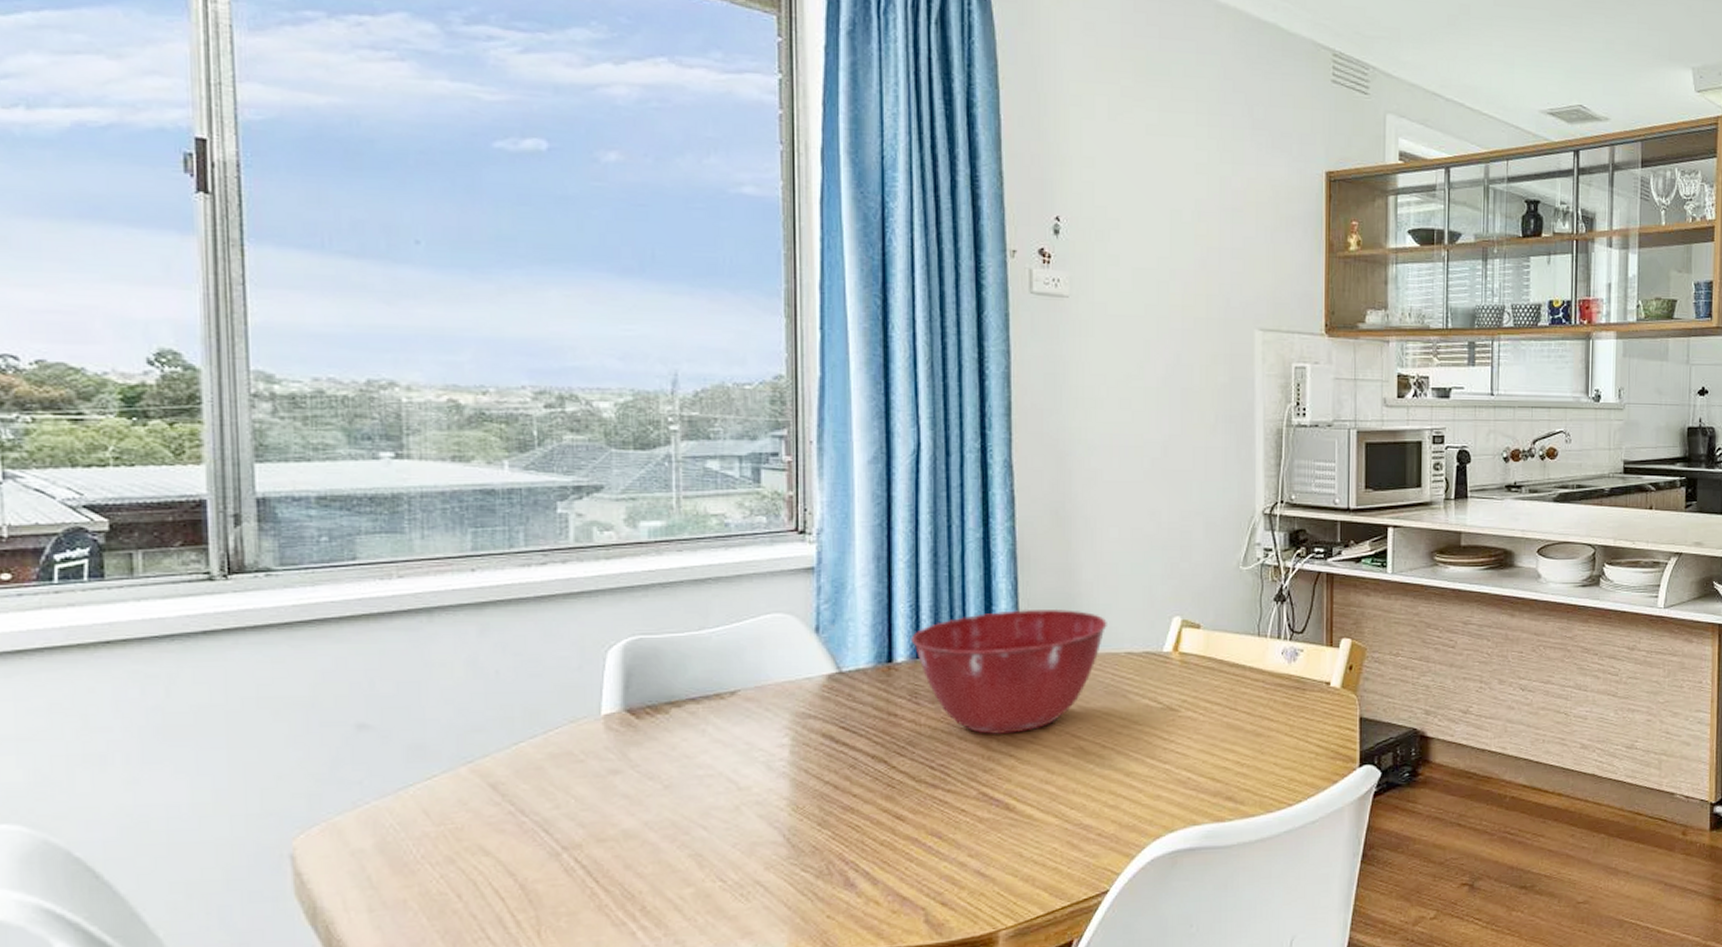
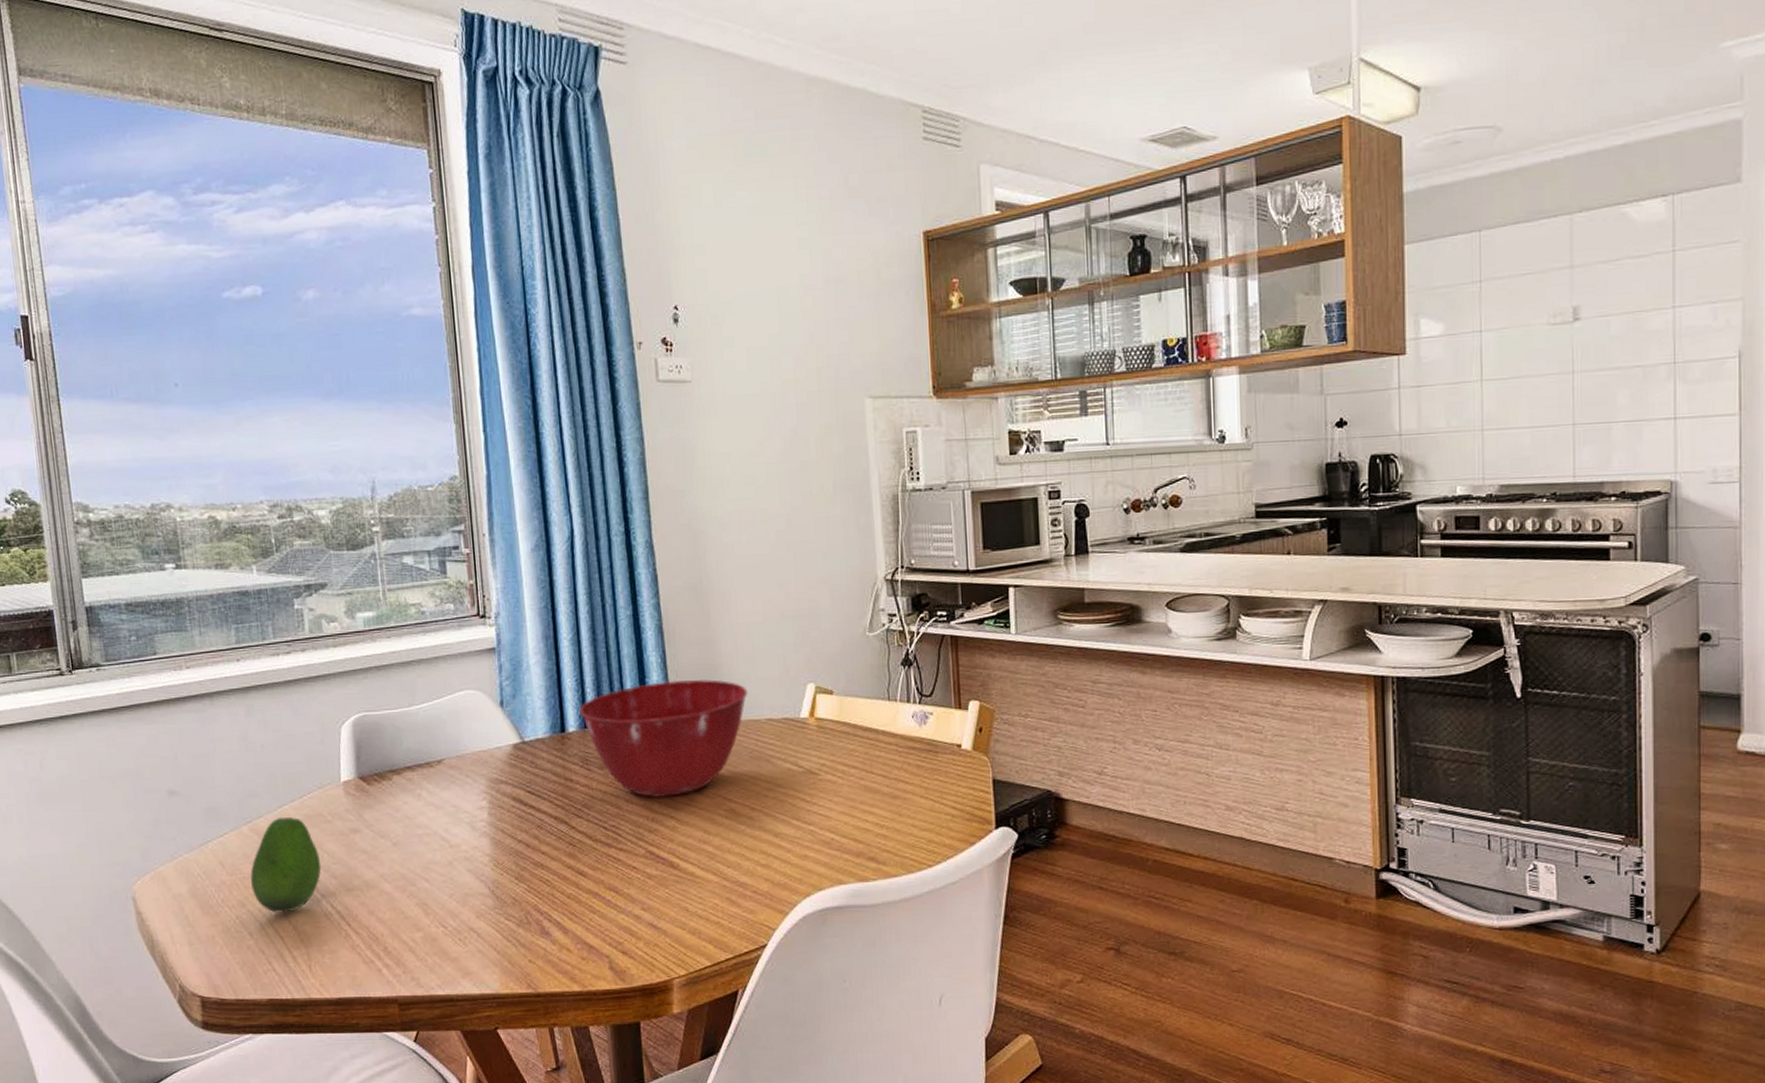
fruit: none [464,755,566,870] -> present [250,816,322,913]

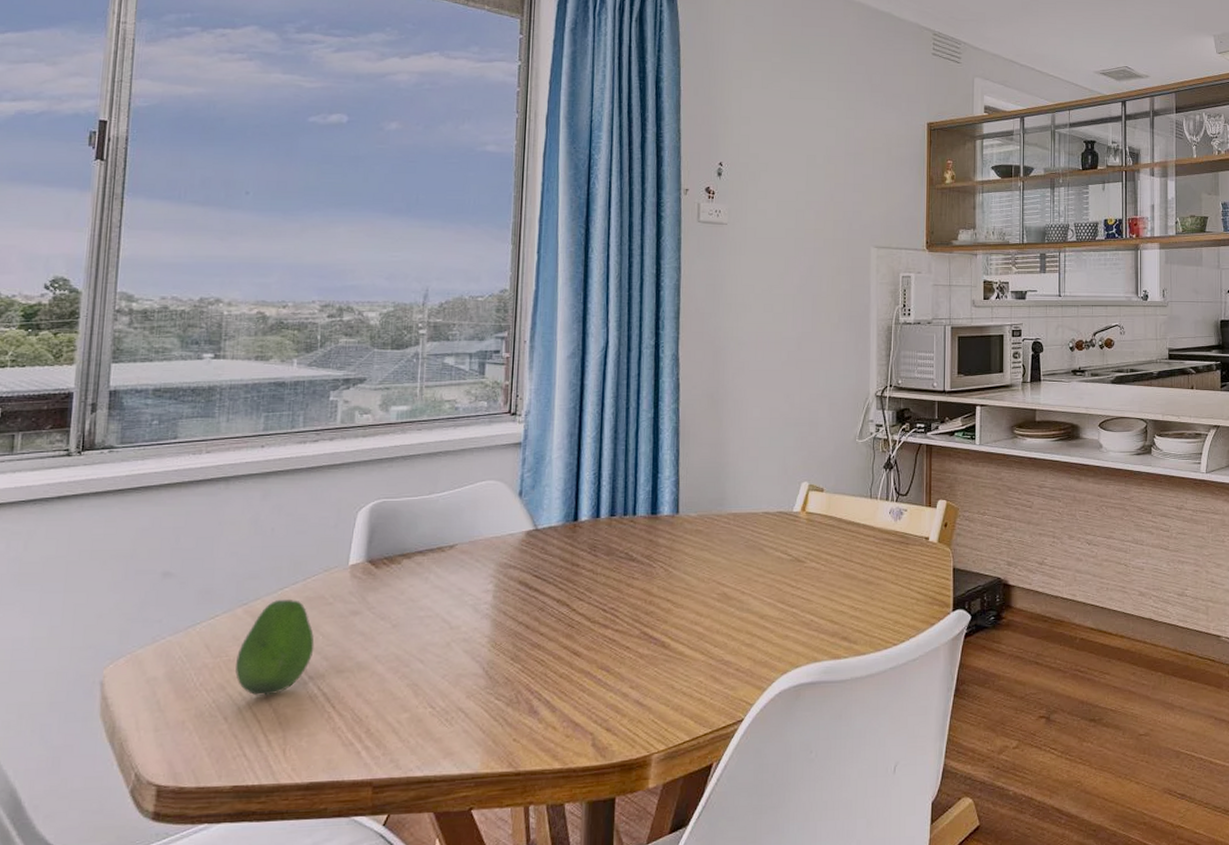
mixing bowl: present [579,679,748,798] -> none [593,475,749,583]

